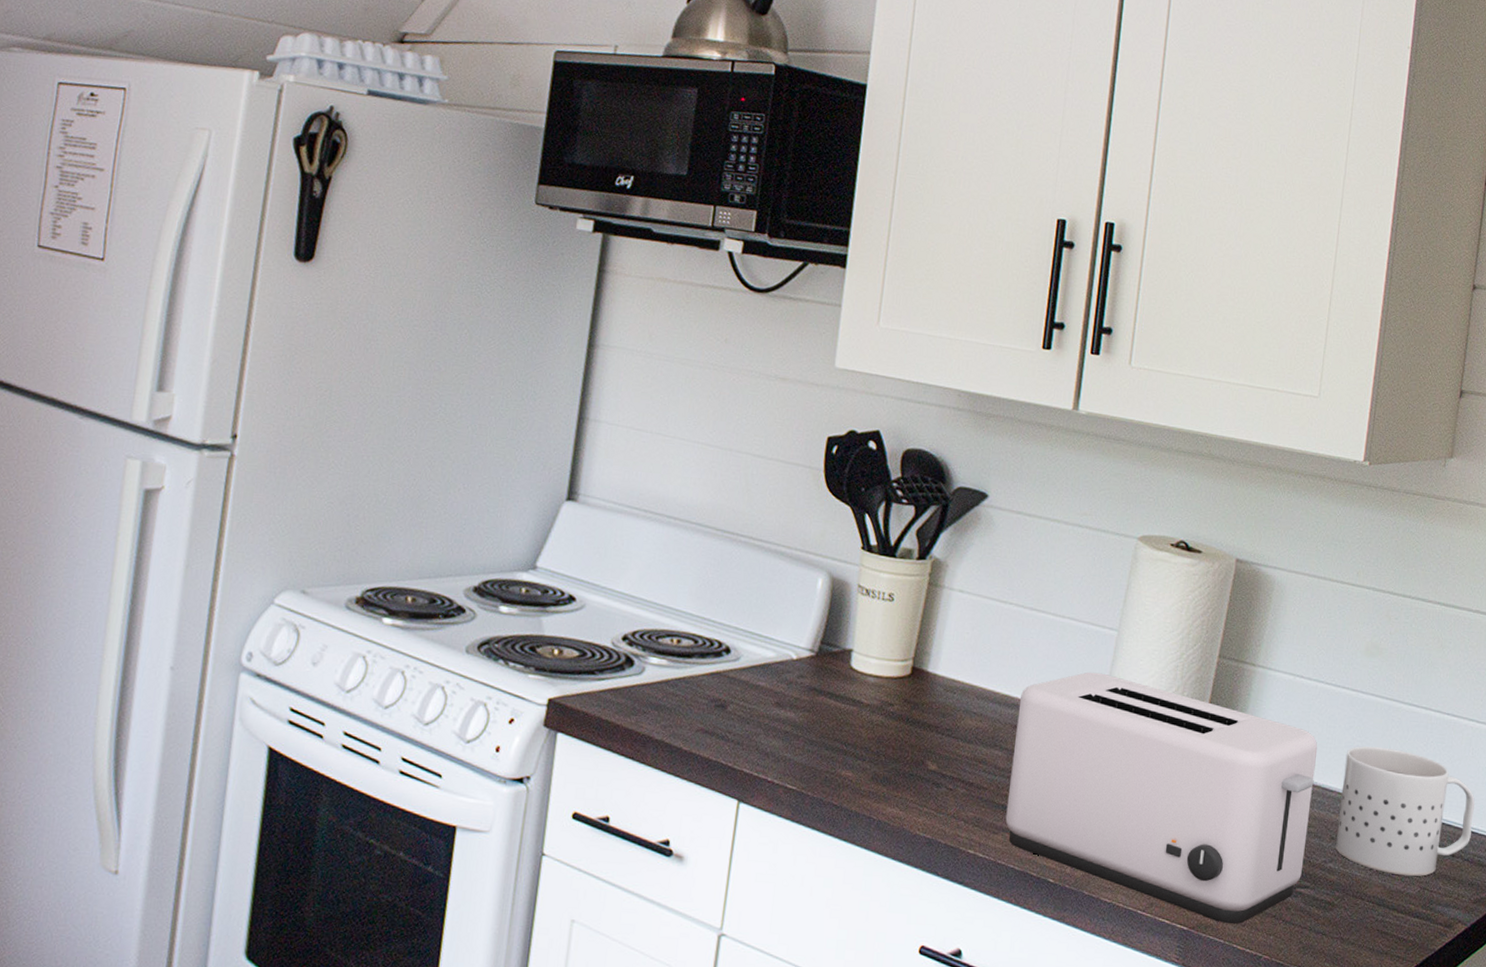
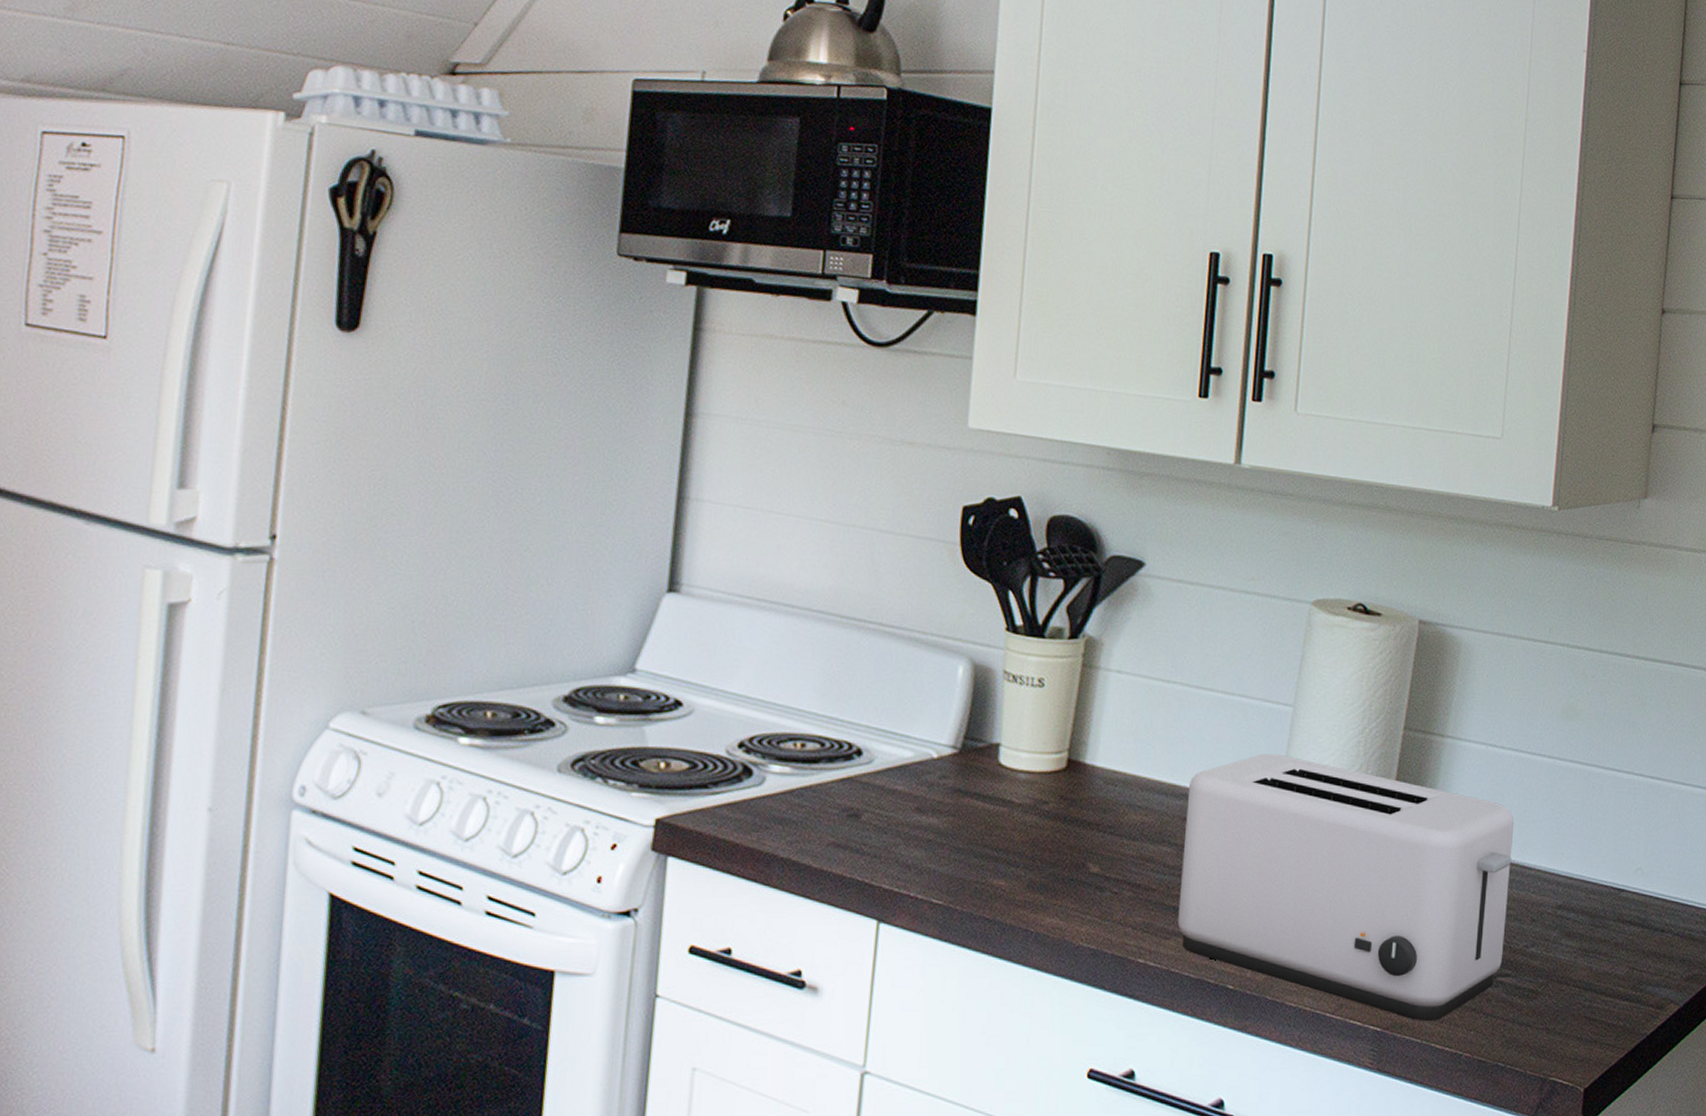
mug: present [1336,746,1475,877] -> none [1537,817,1683,957]

